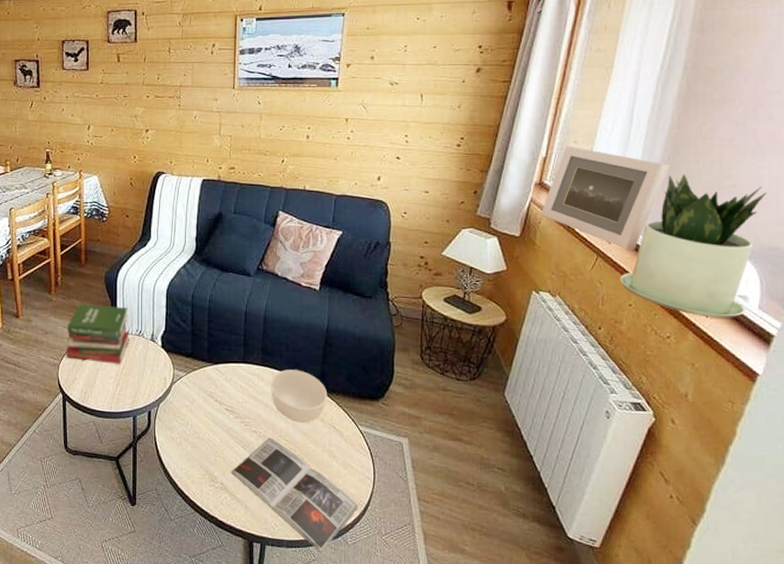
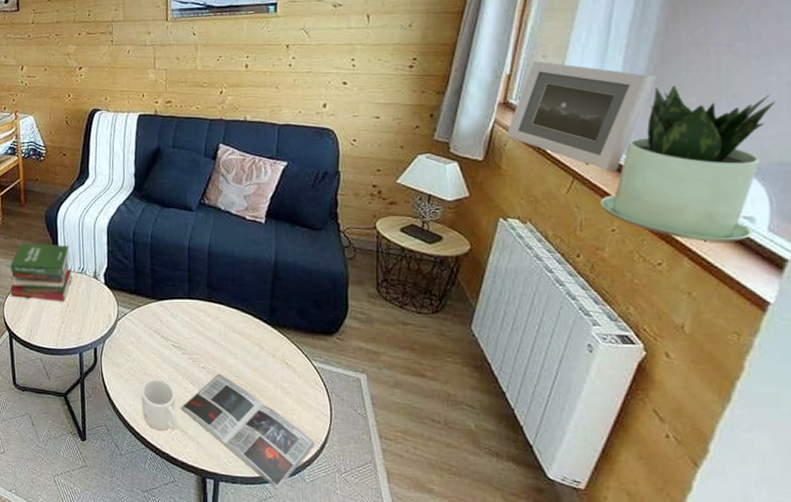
mug: none [193,442,228,495] -> present [141,378,178,431]
bowl: present [271,369,328,422] -> none [218,305,278,358]

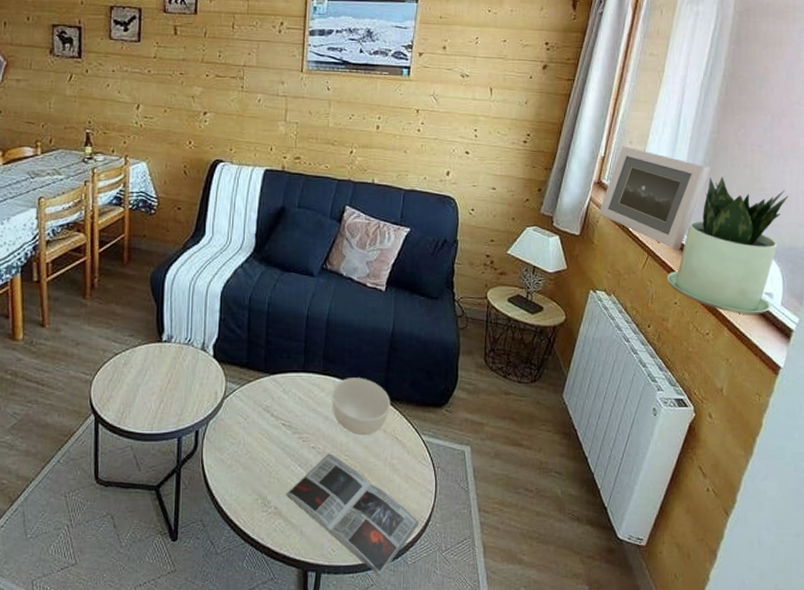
books: present [10,243,72,303] -> none [100,309,177,379]
mug: present [141,378,178,431] -> none [244,462,283,522]
bowl: none [218,305,278,358] -> present [332,378,391,435]

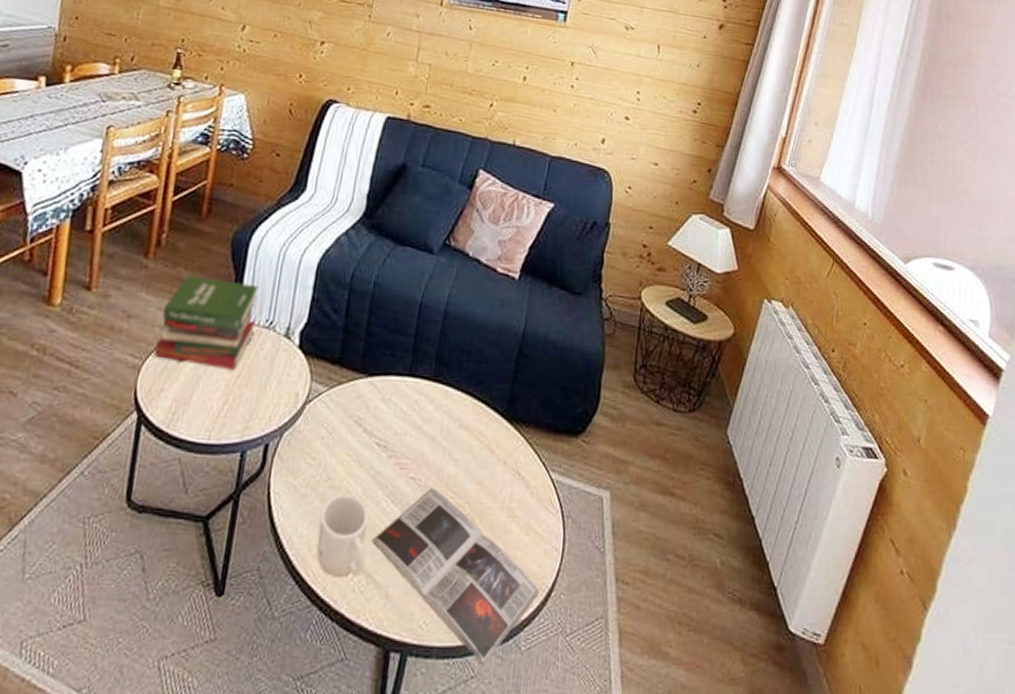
books: none [100,309,177,379] -> present [153,275,259,372]
mug: none [244,462,283,522] -> present [316,493,369,577]
bowl: present [332,378,391,435] -> none [441,388,516,466]
picture frame: present [598,146,711,250] -> none [777,127,908,258]
planter: present [666,177,788,316] -> none [855,173,996,347]

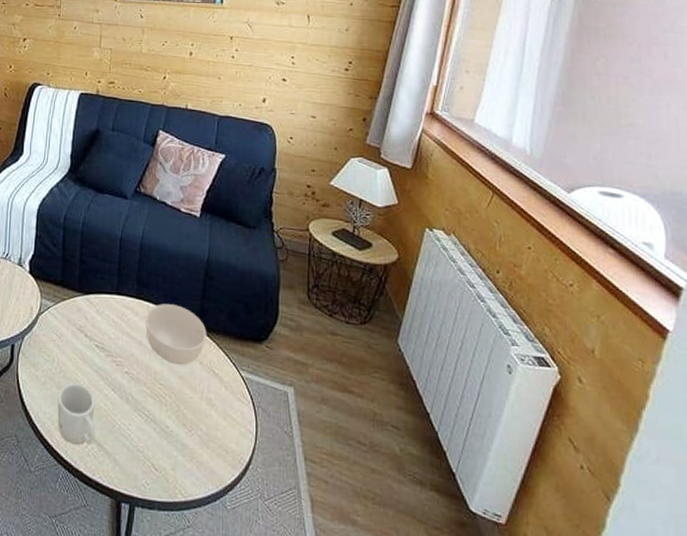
magazine: present [371,487,540,667] -> none [99,380,239,519]
bowl: none [441,388,516,466] -> present [146,303,207,365]

